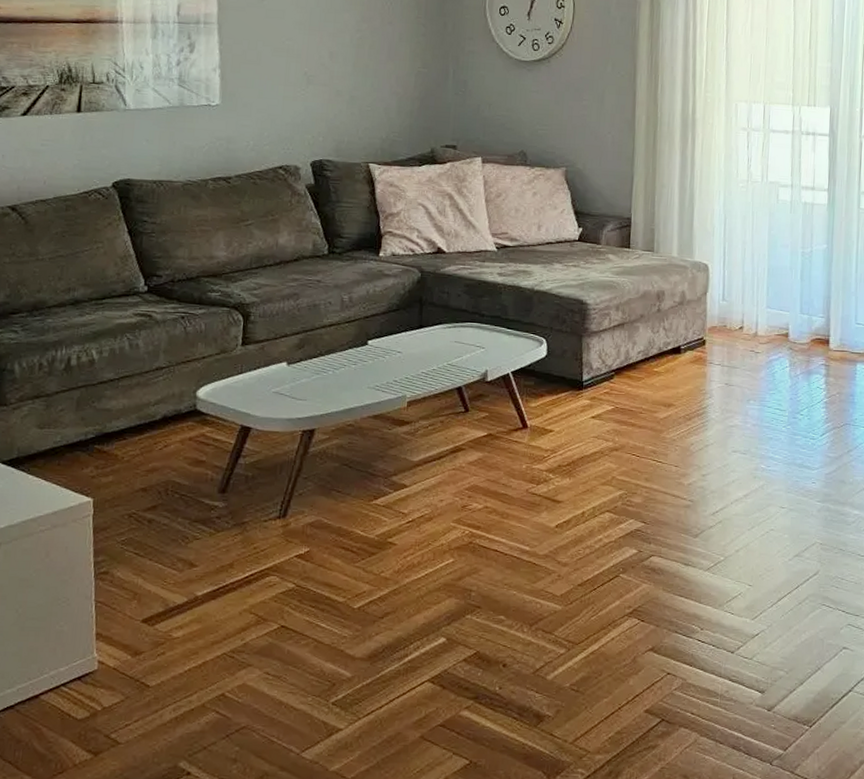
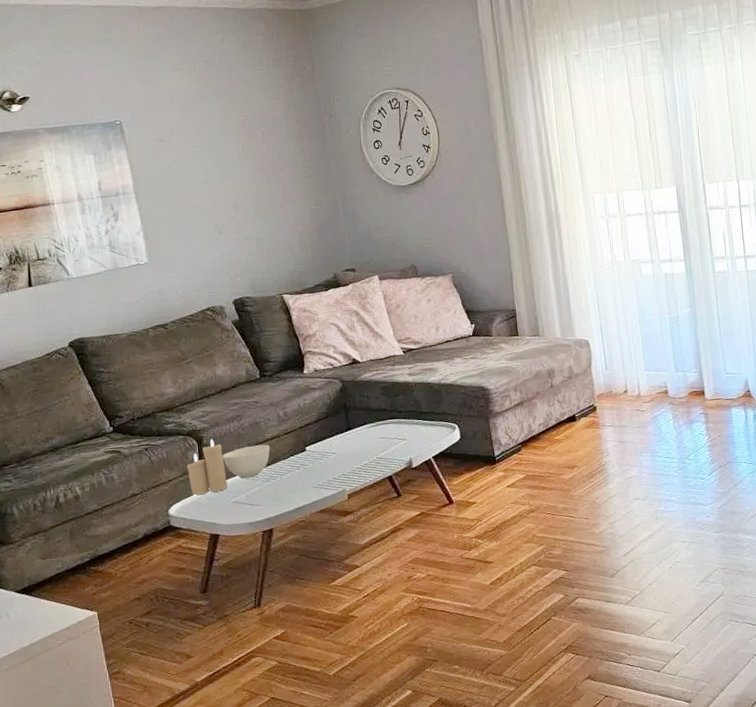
candle: none [226,315,271,379] -> present [186,438,228,496]
bowl: none [269,330,327,367] -> present [222,444,271,479]

